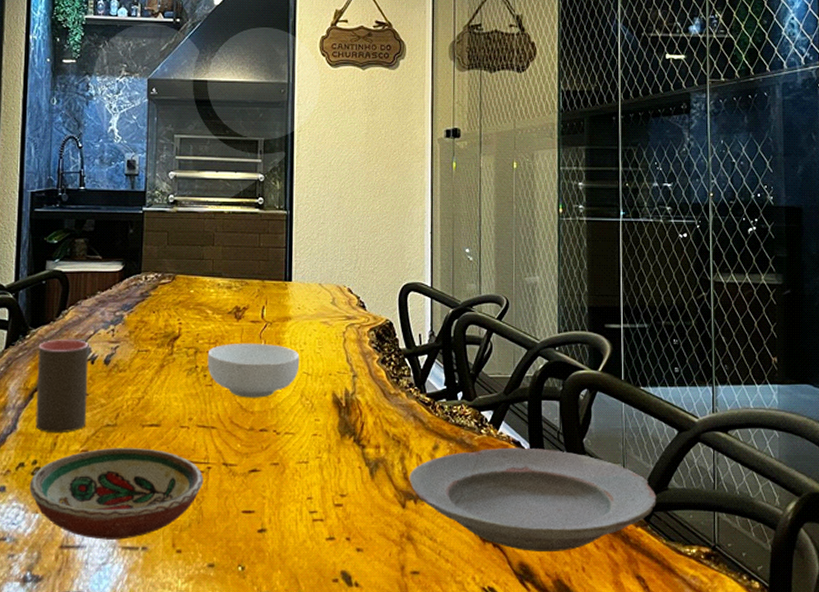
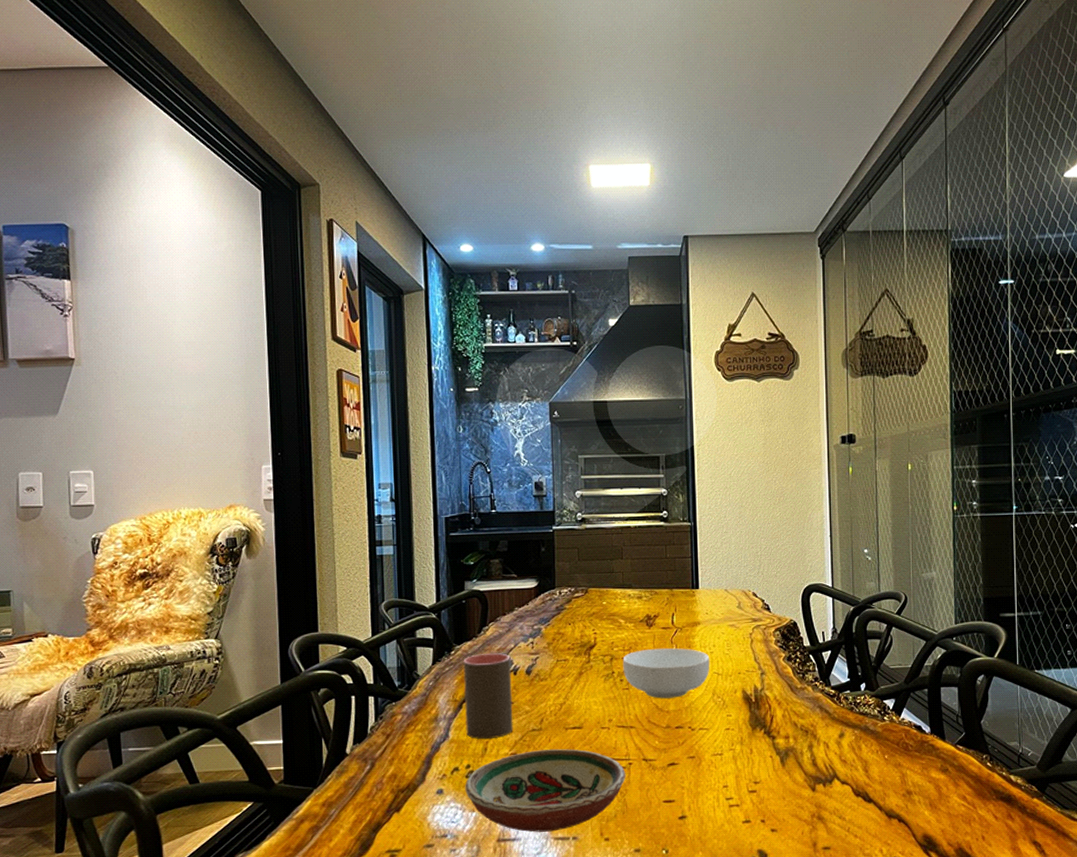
plate: present [409,447,657,551] -> none [817,731,1051,825]

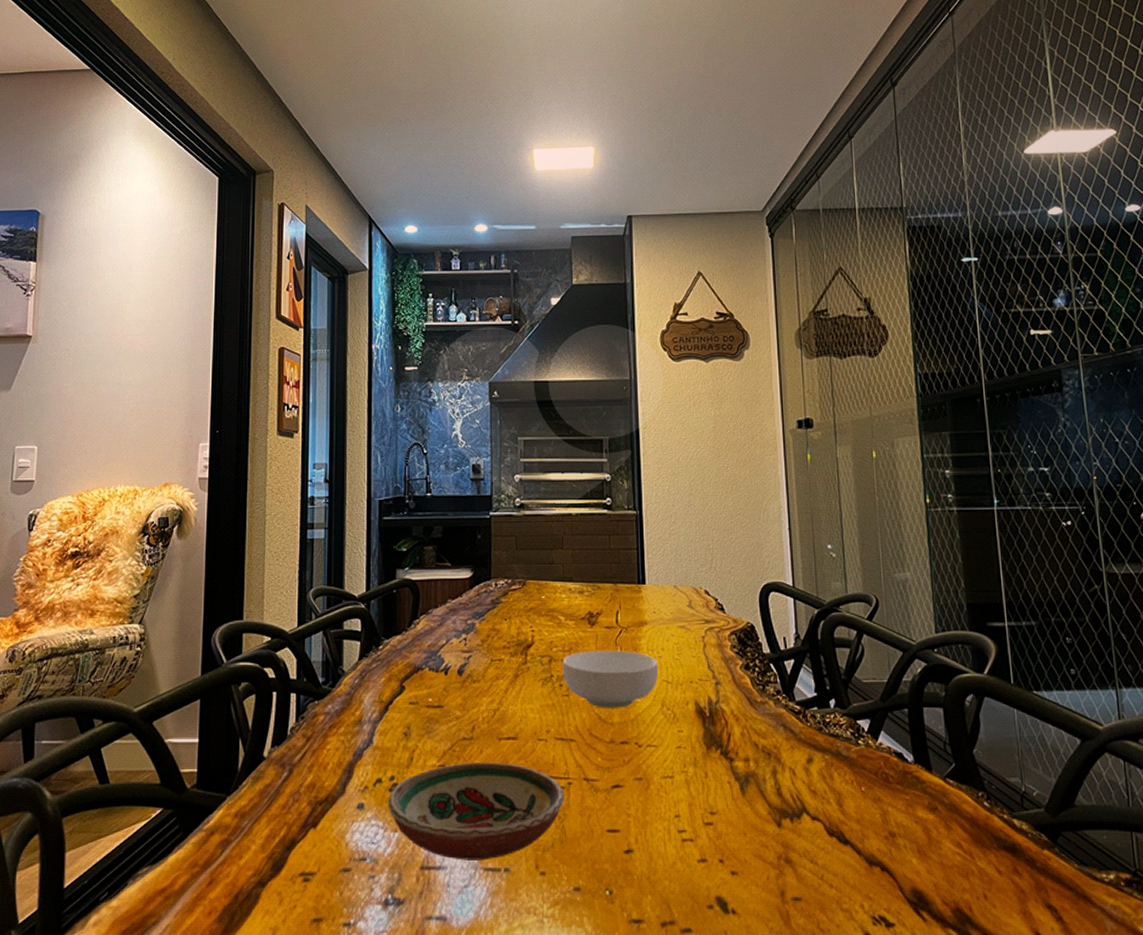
cup: present [463,653,514,740] -> none [391,650,442,748]

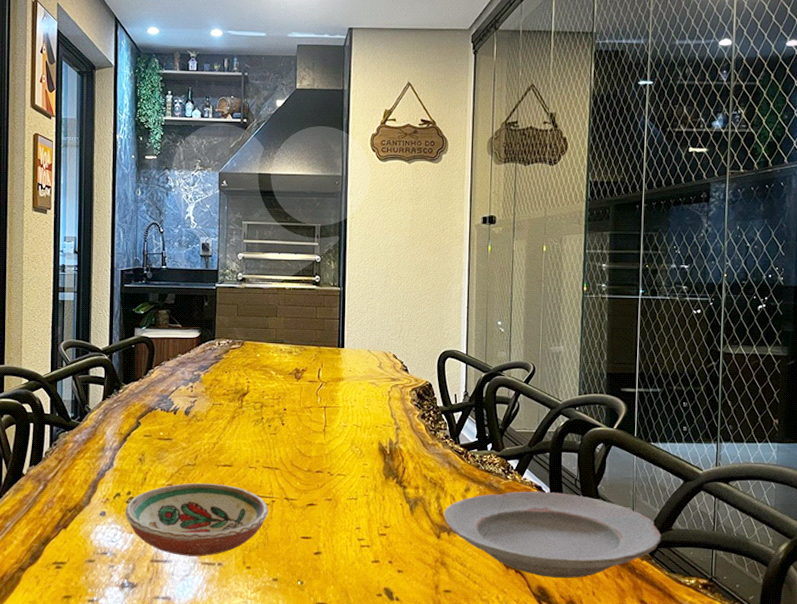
cereal bowl: present [562,651,659,708] -> none [271,400,351,445]
plate: none [783,759,1063,876] -> present [443,491,661,578]

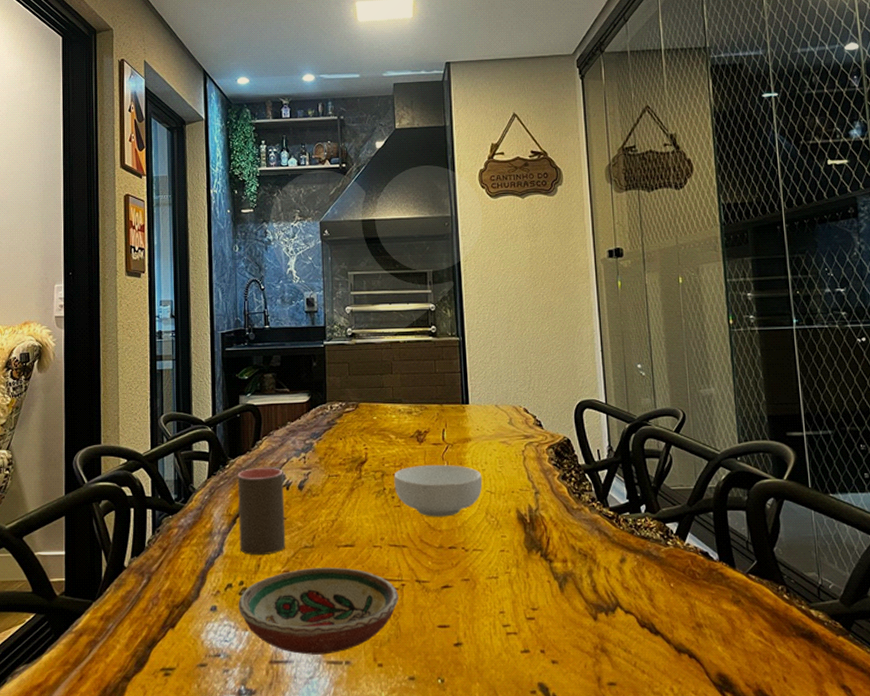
cup: none [129,394,172,470] -> present [237,468,286,556]
cereal bowl: none [271,400,351,445] -> present [394,465,483,517]
plate: present [443,491,661,578] -> none [598,558,857,662]

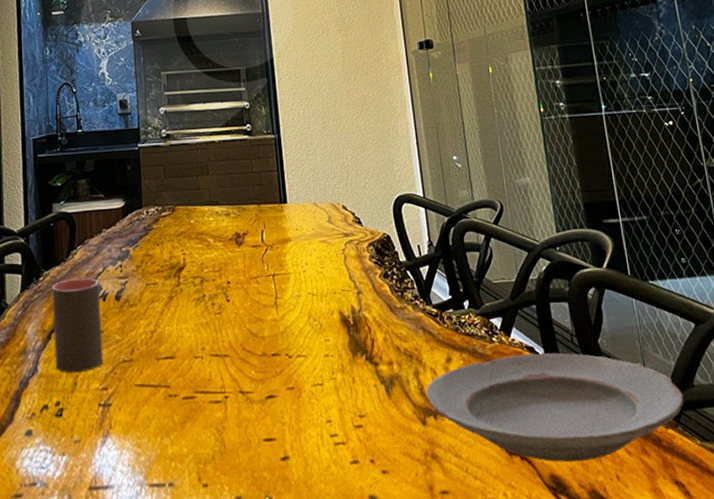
decorative bowl: present [238,567,399,655] -> none [54,381,223,479]
cereal bowl: present [394,465,483,517] -> none [213,267,304,323]
plate: none [598,558,857,662] -> present [425,353,684,462]

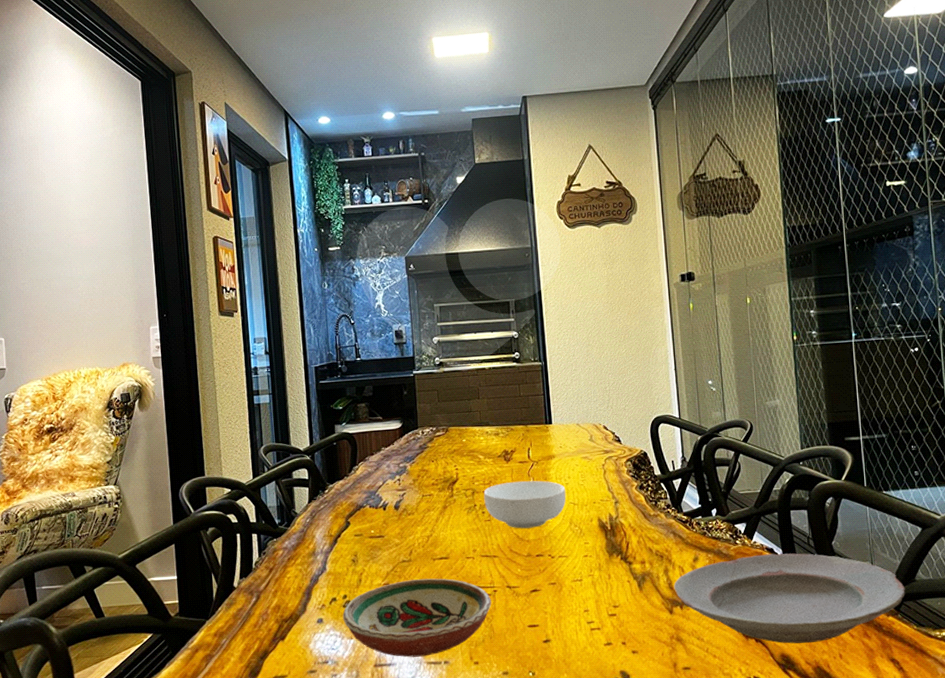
cup: present [51,278,104,373] -> none [336,490,385,571]
decorative bowl: none [54,381,223,479] -> present [342,578,492,658]
cereal bowl: none [213,267,304,323] -> present [483,480,566,529]

